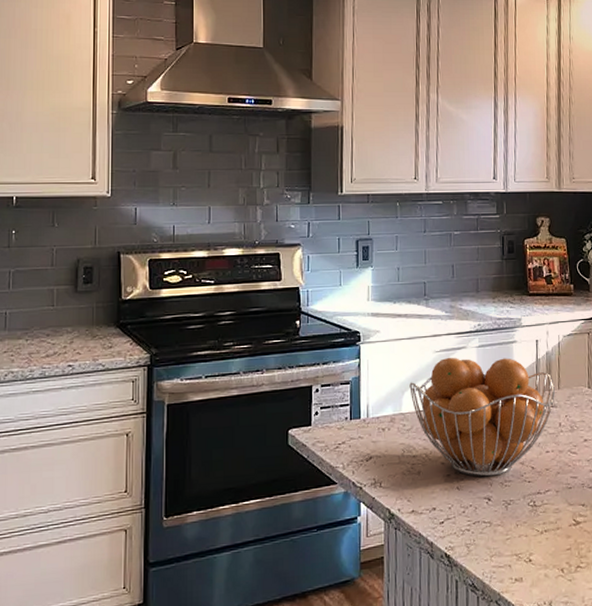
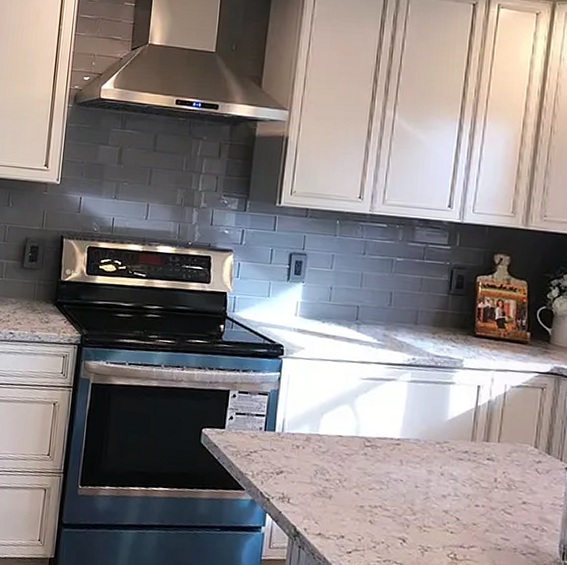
fruit basket: present [409,357,555,477] -> none [329,386,494,519]

